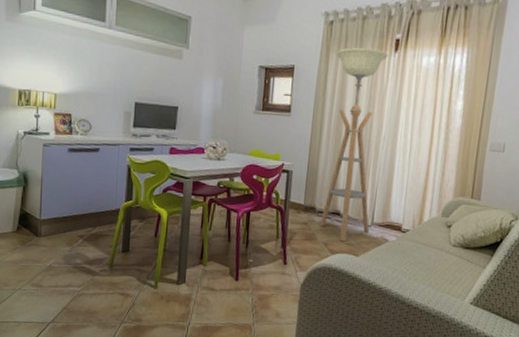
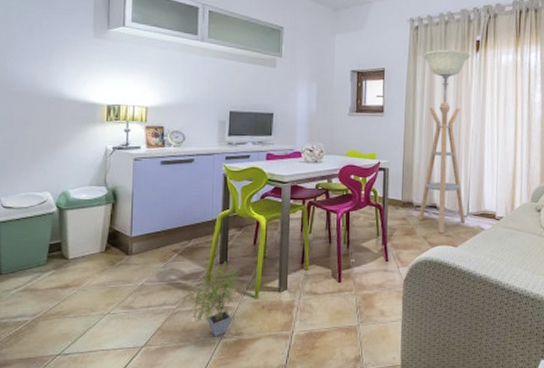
potted plant: none [85,250,145,321] -> present [181,261,245,337]

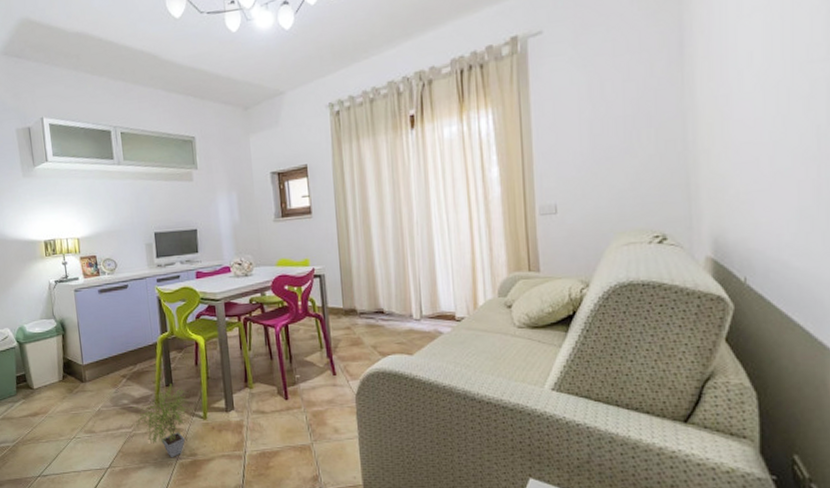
floor lamp: present [418,49,470,234] -> none [348,130,420,342]

